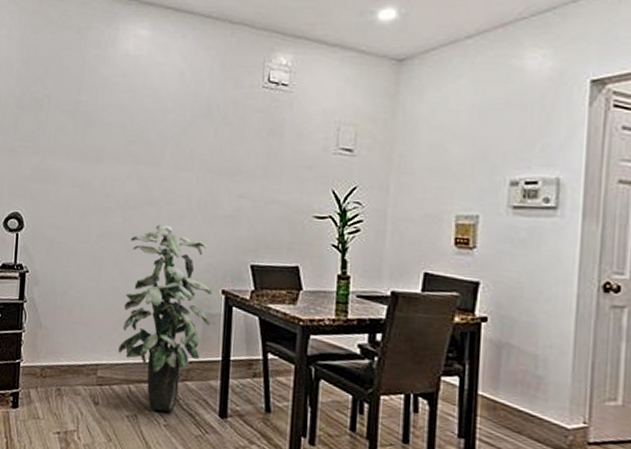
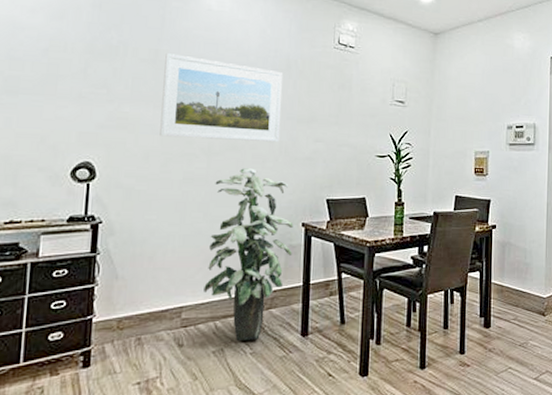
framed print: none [79,104,202,198] -> present [160,53,282,143]

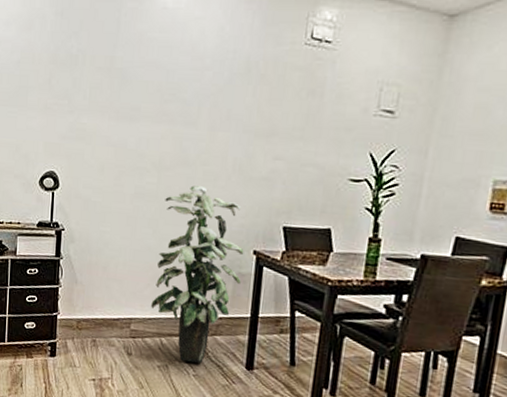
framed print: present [160,53,282,143] -> none [114,60,241,160]

